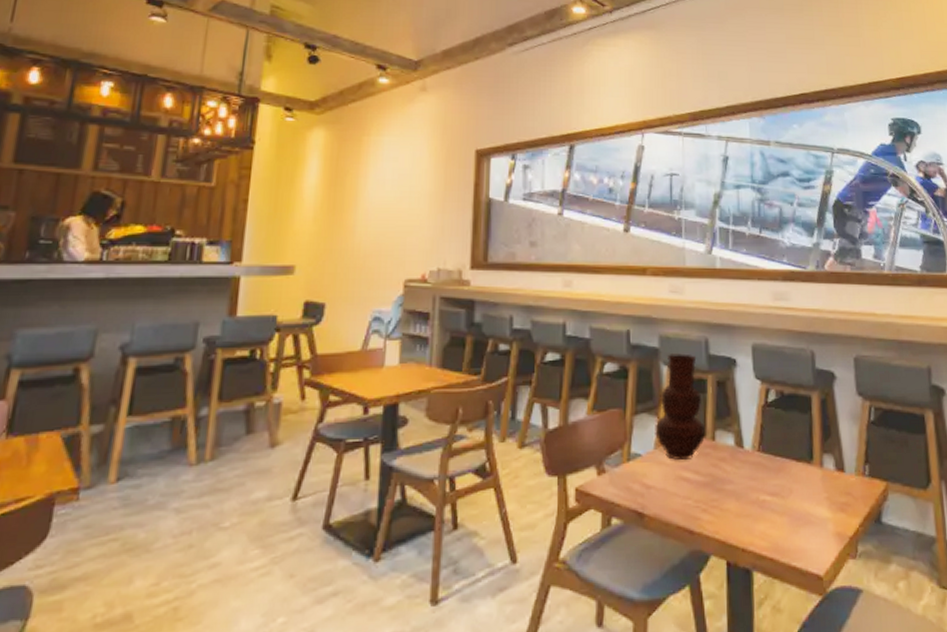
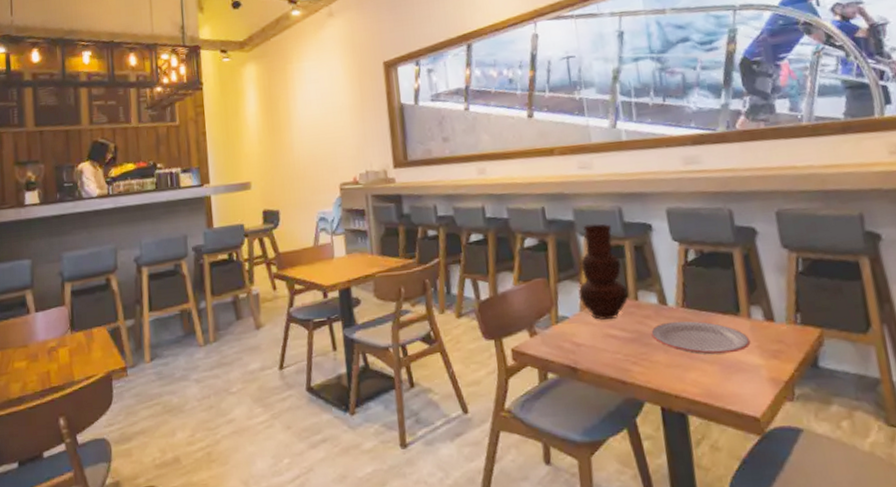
plate: none [725,466,821,505] -> present [651,320,751,355]

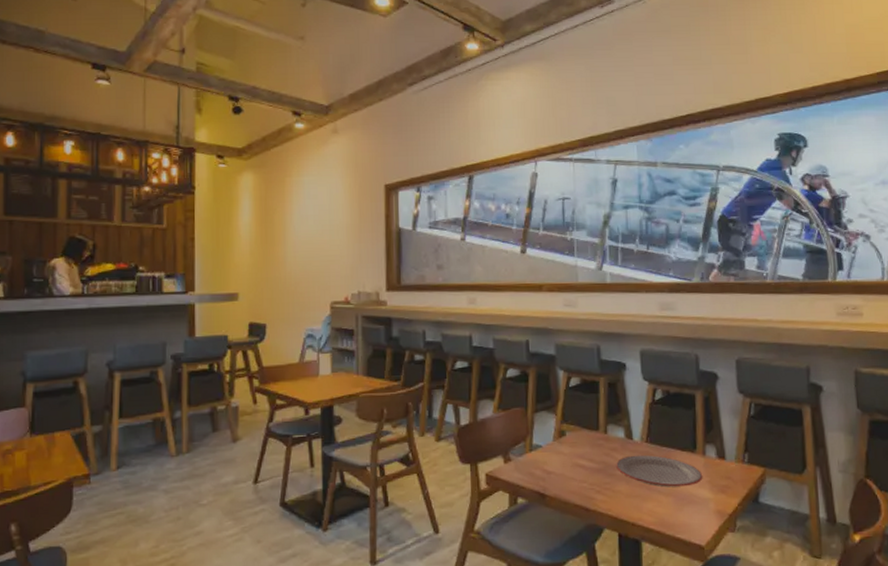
vase: present [578,223,628,320] -> none [553,359,598,451]

